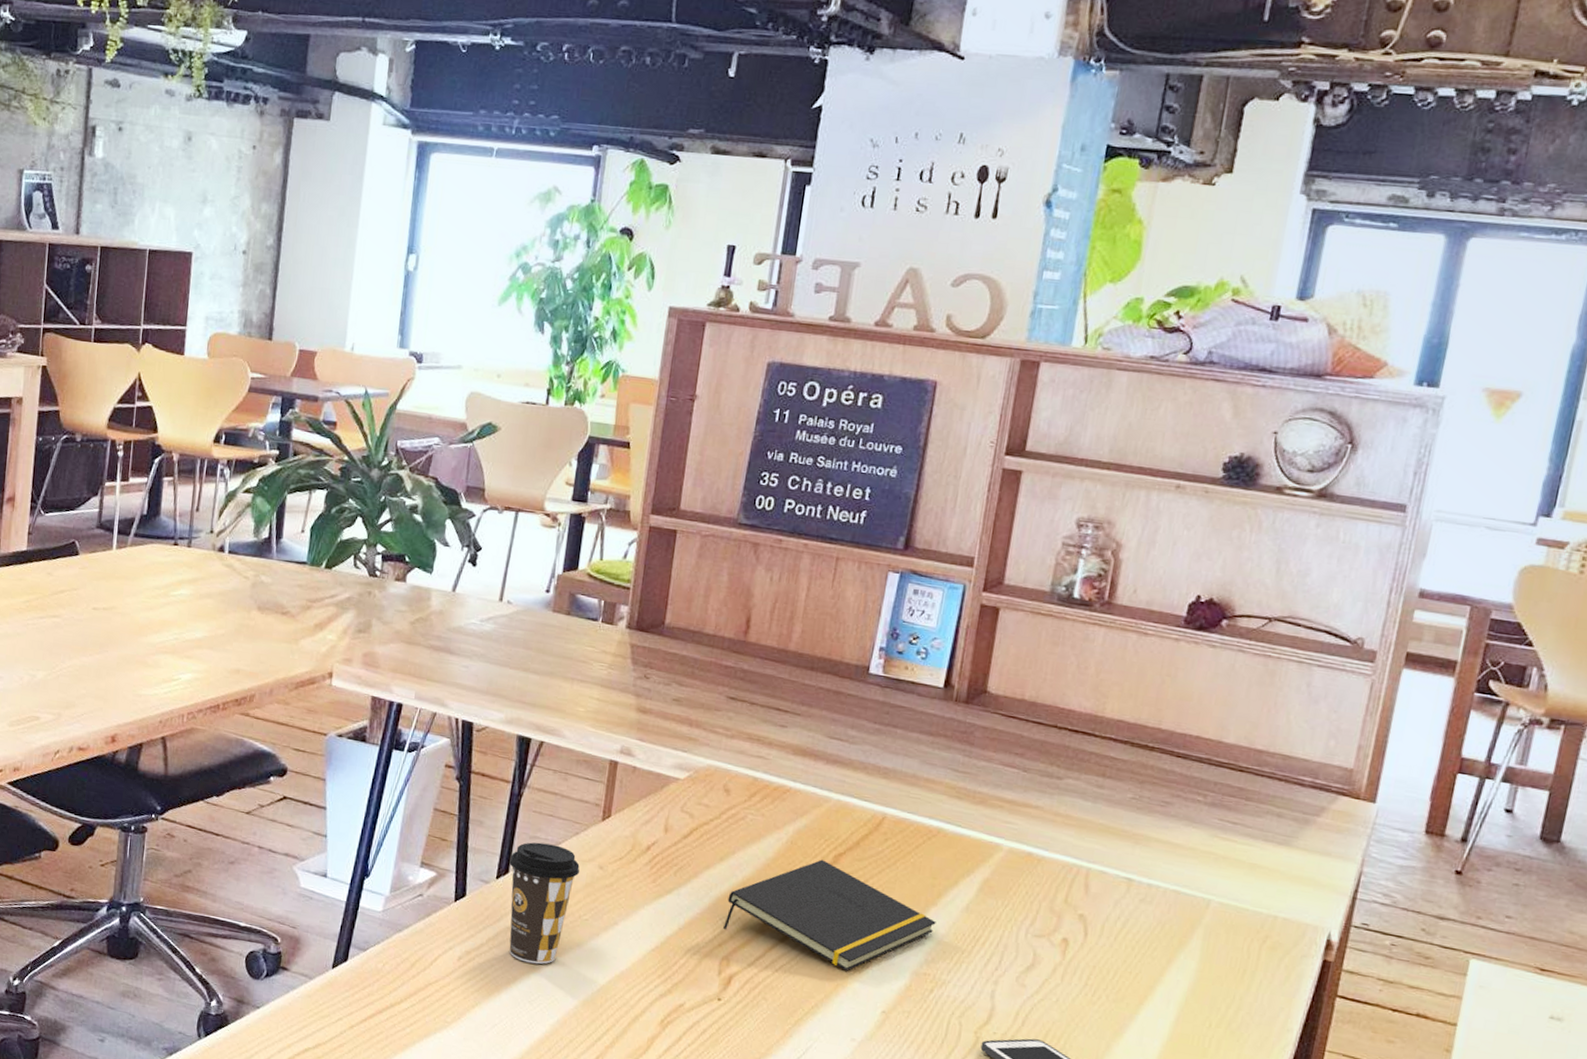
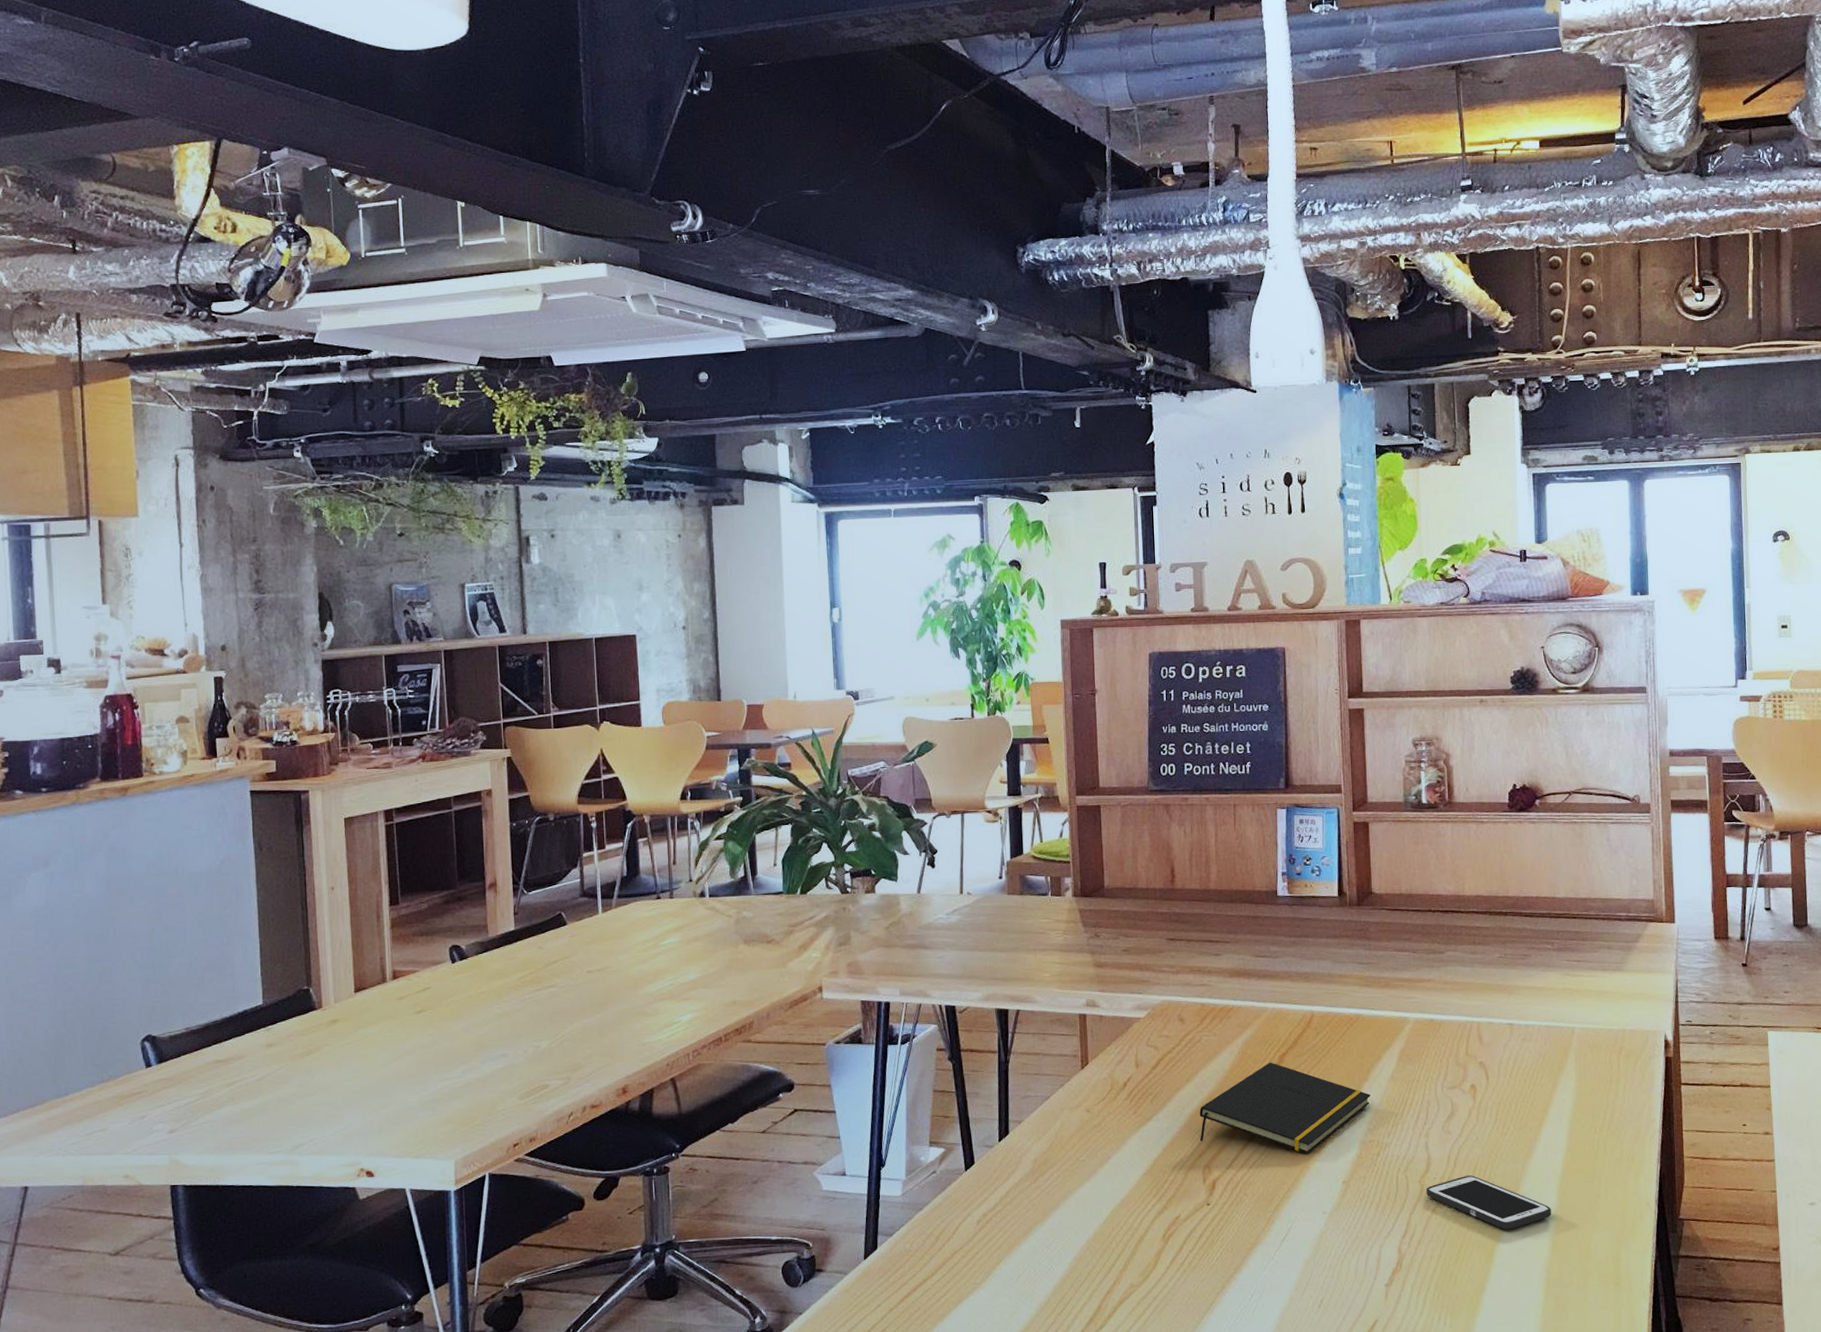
coffee cup: present [509,842,580,965] -> none [1008,1099,1071,1212]

